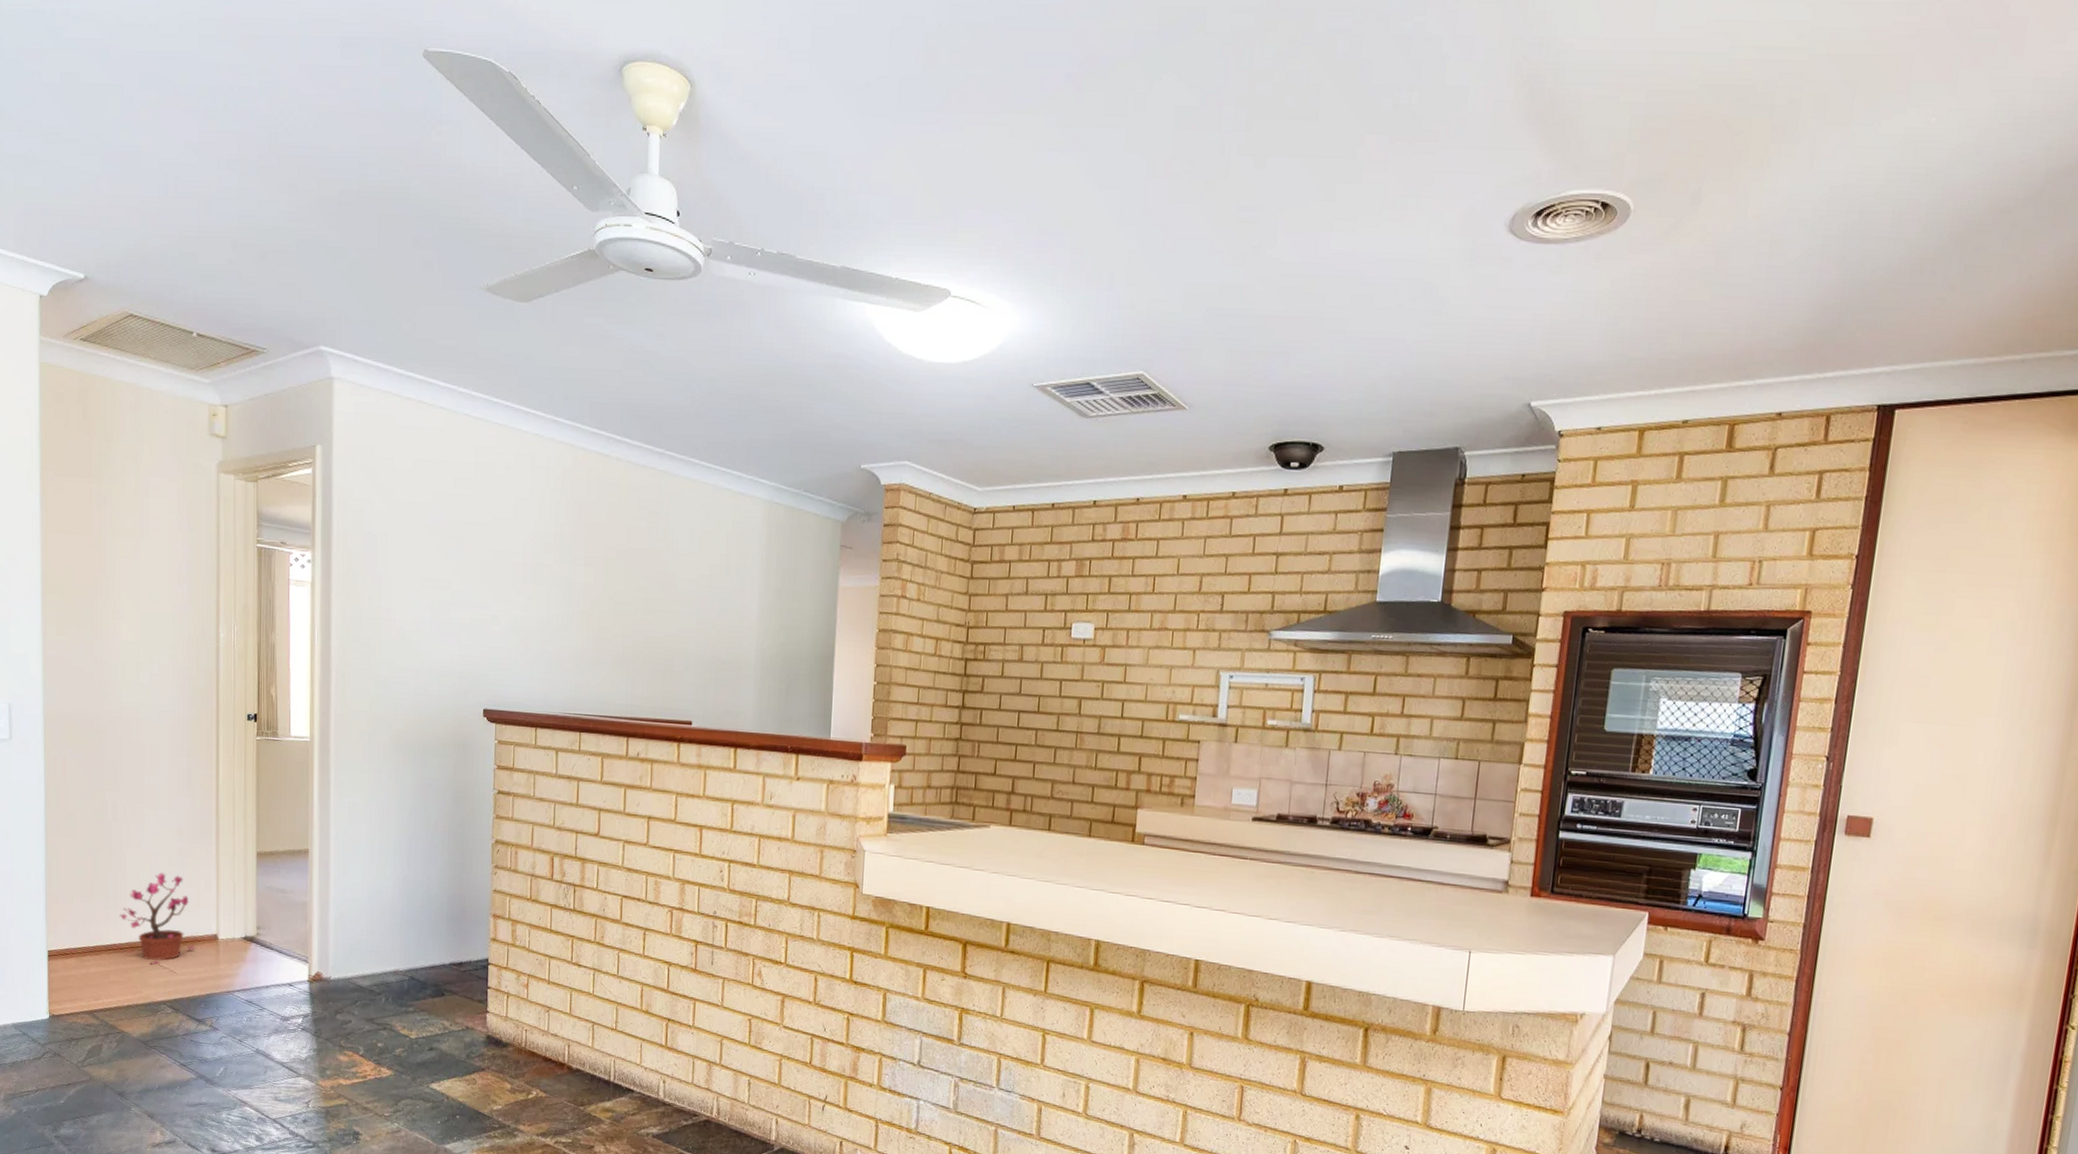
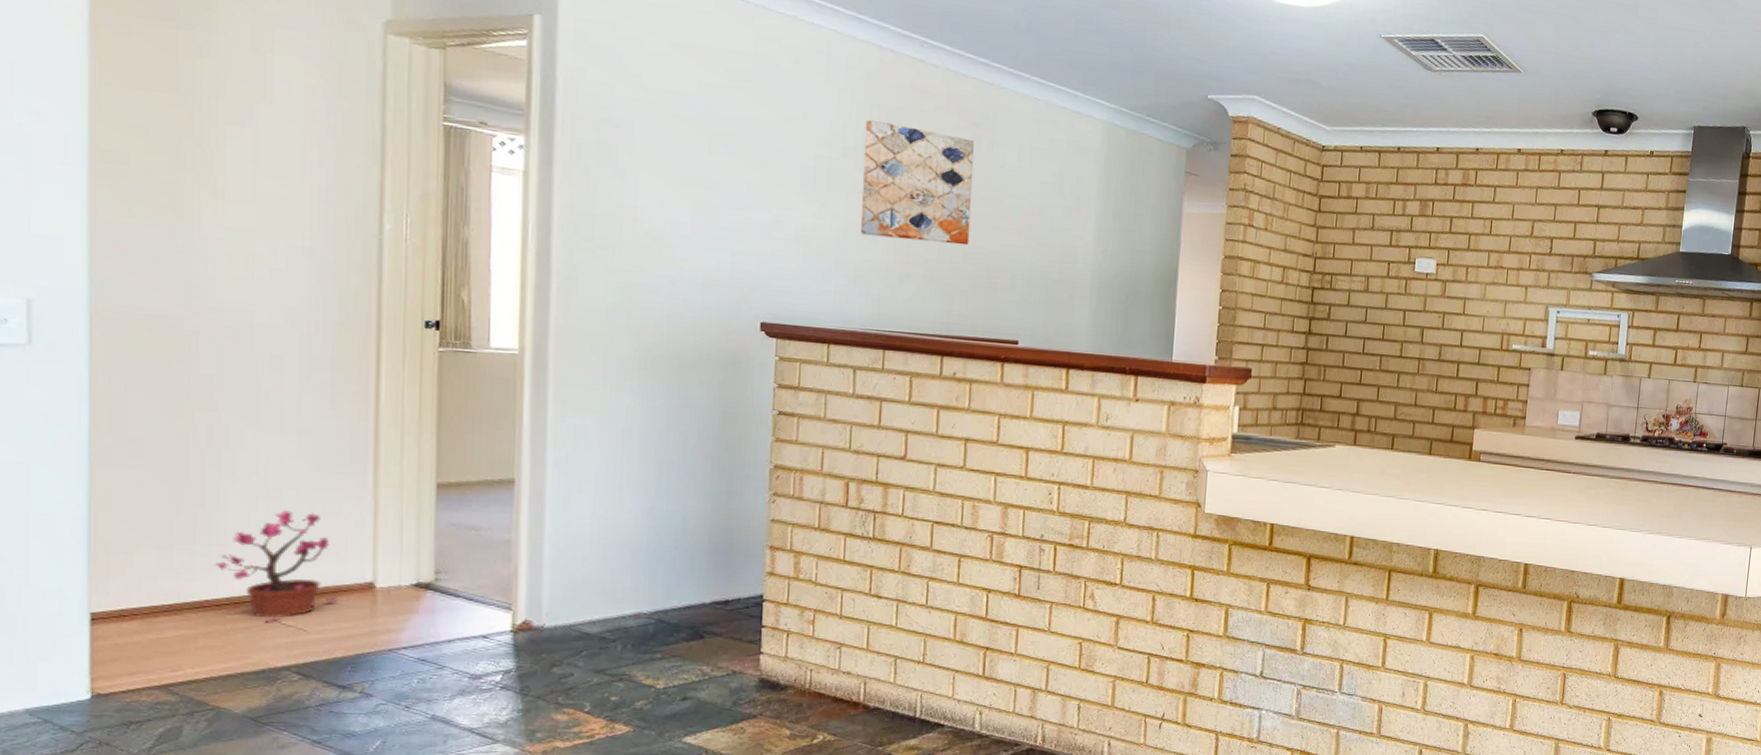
wall art: none [560,515,652,630] -> present [861,119,974,246]

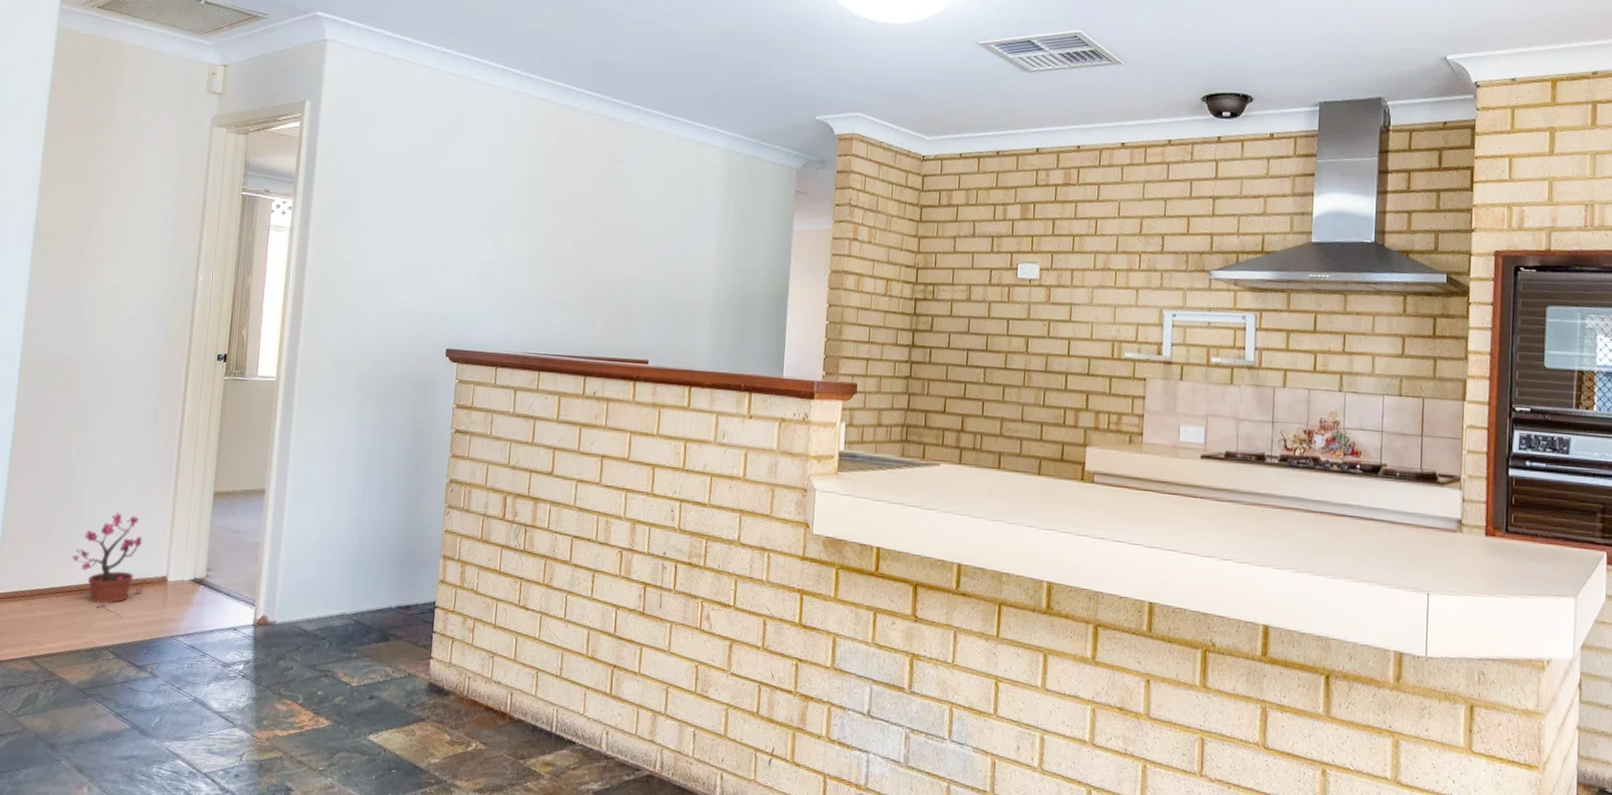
wall art: present [861,119,974,246] -> none [525,164,617,272]

